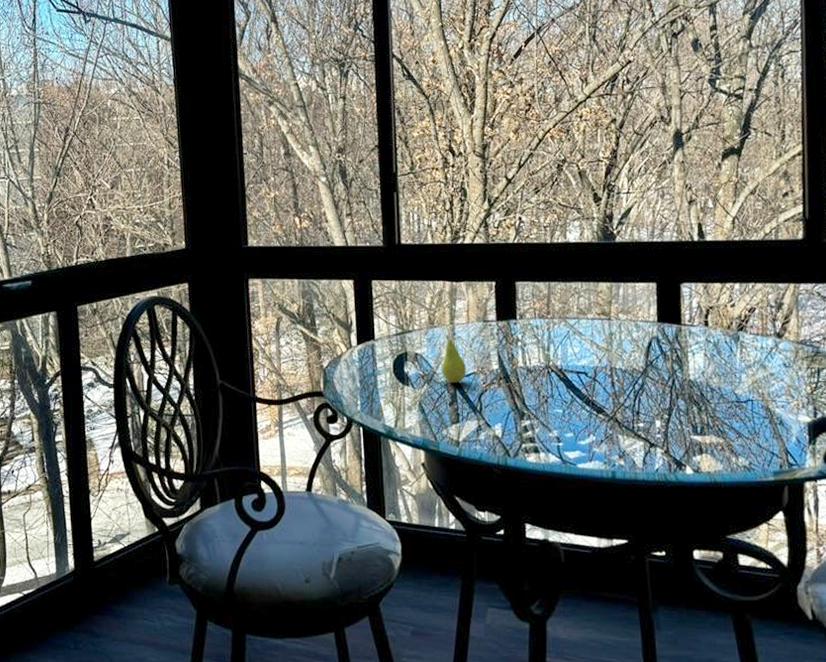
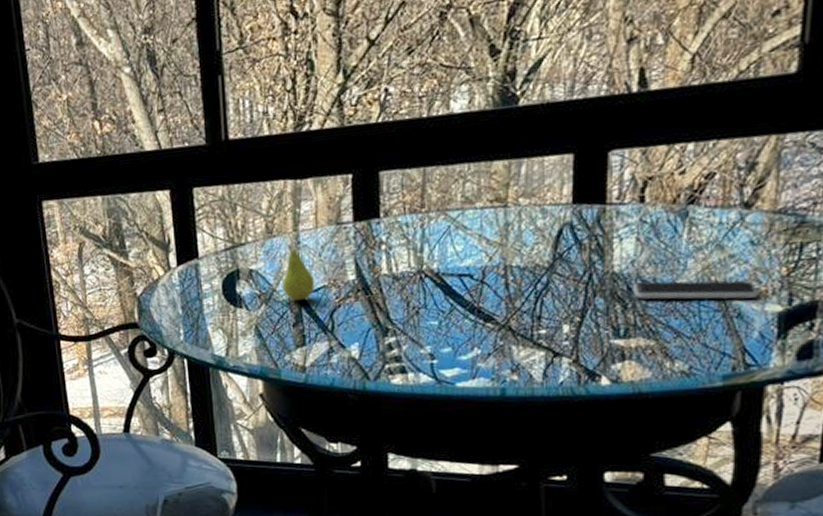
smartphone: none [705,390,794,409] -> present [633,280,760,299]

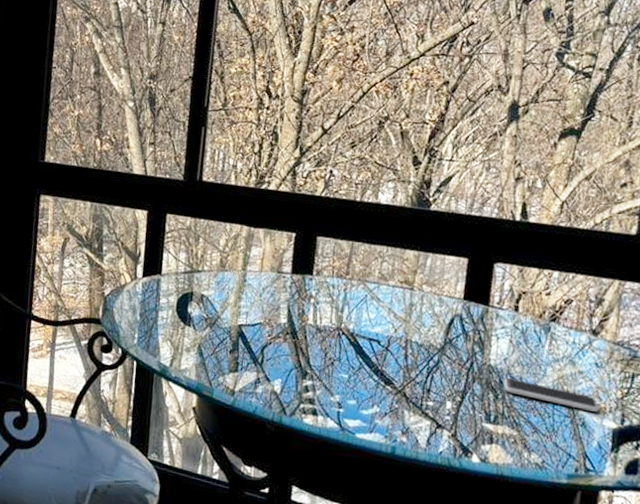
fruit: present [282,244,315,301] -> none [226,280,254,332]

